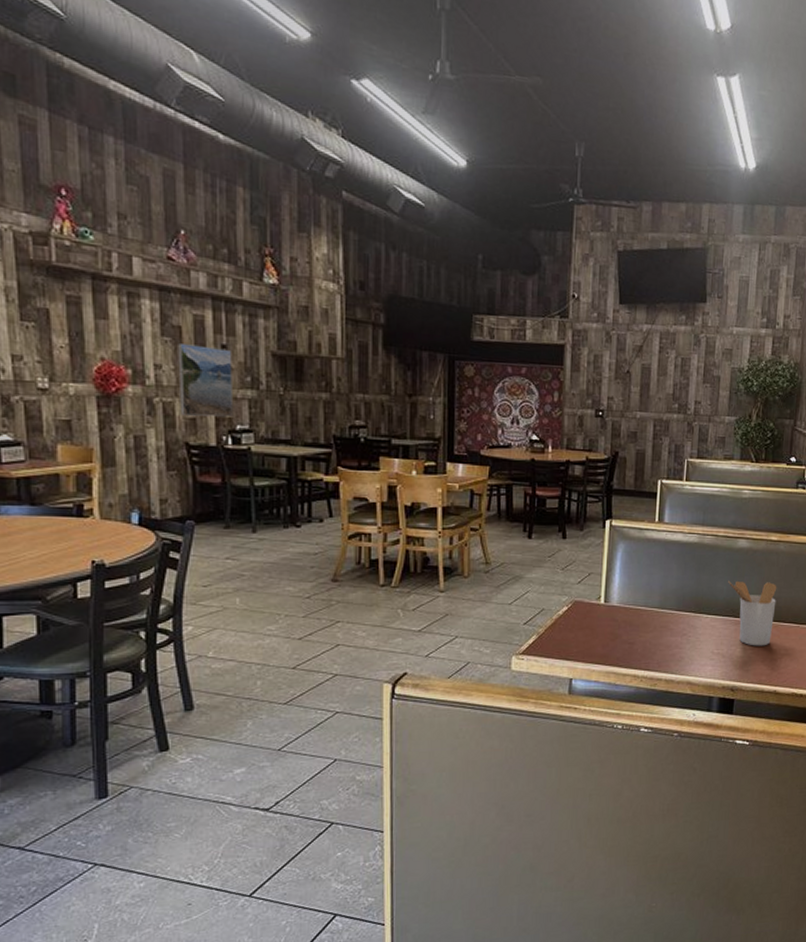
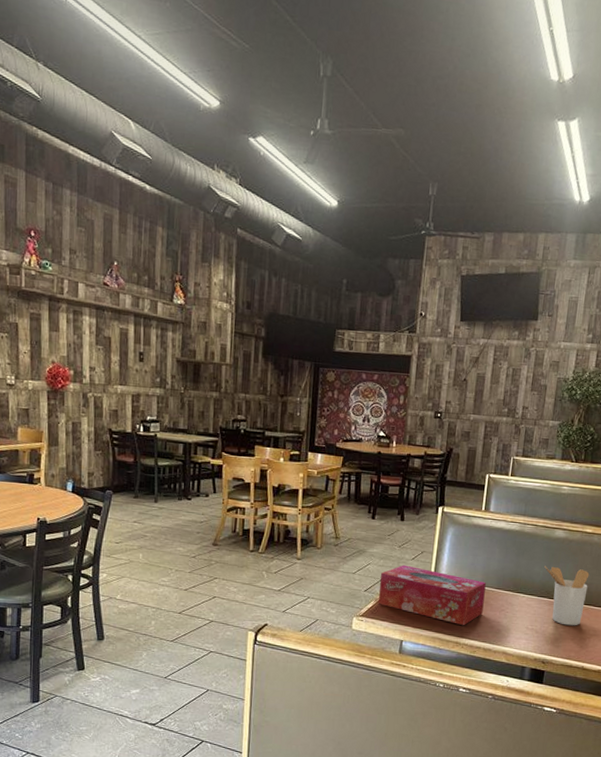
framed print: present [178,344,234,417] -> none [106,351,147,410]
tissue box: none [541,590,664,656] -> present [379,565,486,626]

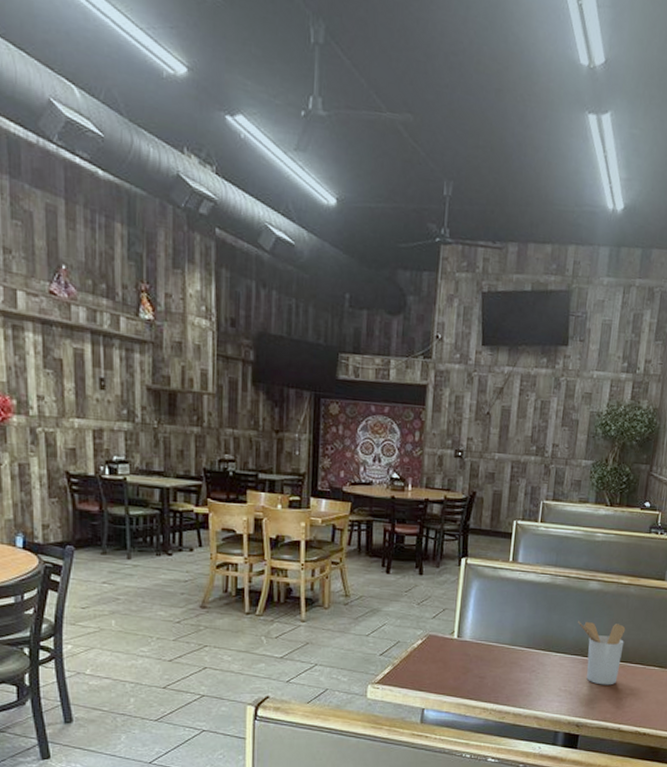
tissue box: present [379,565,486,626] -> none [396,624,515,690]

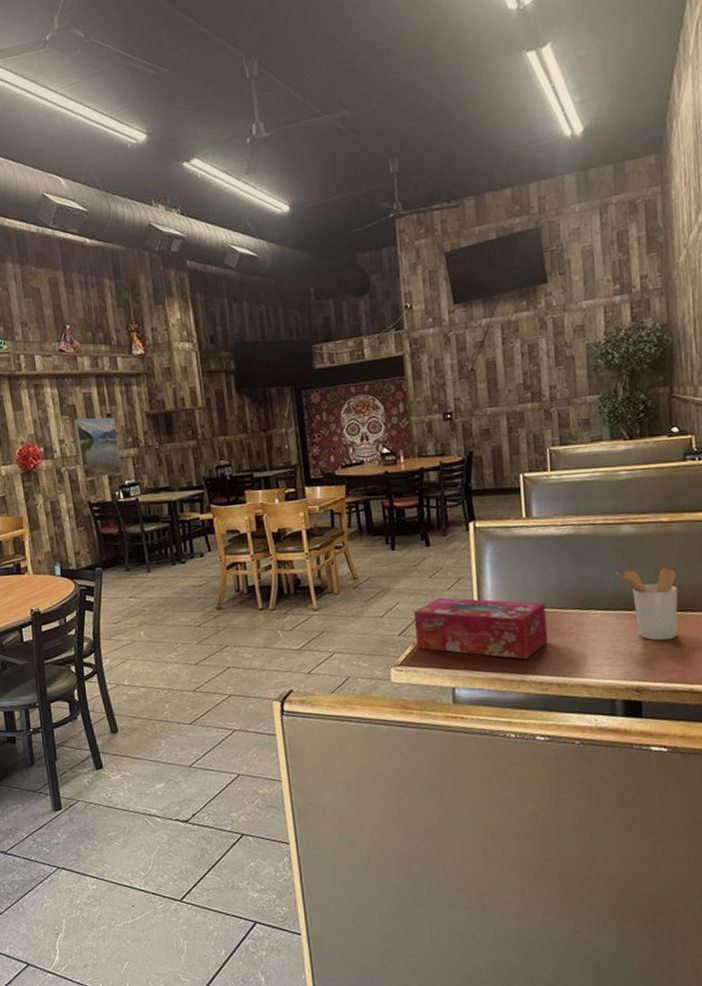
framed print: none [59,376,111,448] -> present [74,417,122,480]
tissue box: none [396,624,515,690] -> present [413,597,548,660]

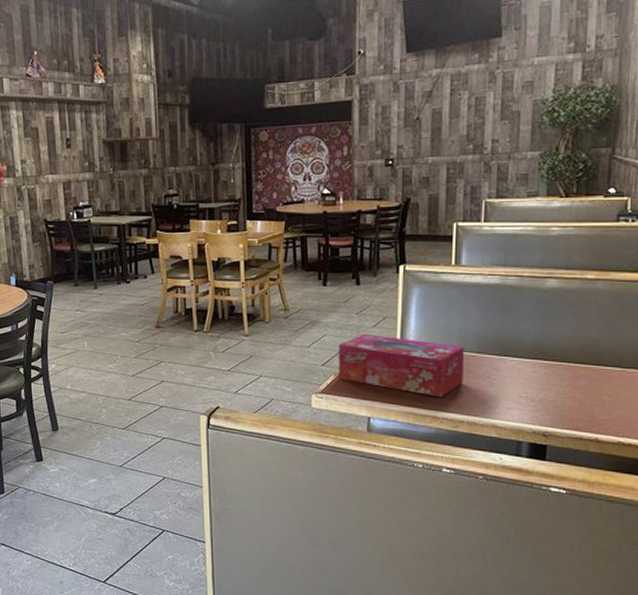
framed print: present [74,417,122,480] -> none [36,141,77,199]
utensil holder: present [615,568,678,641] -> none [536,322,596,391]

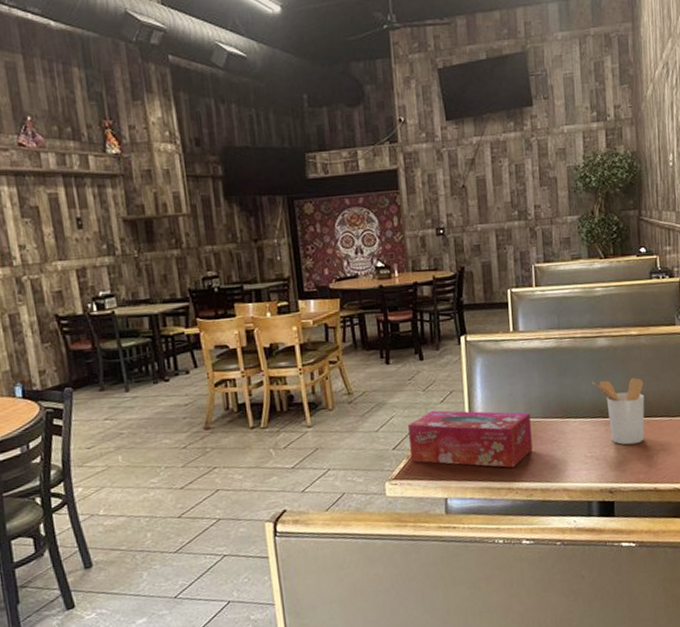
utensil holder: none [536,322,596,391] -> present [592,378,645,445]

